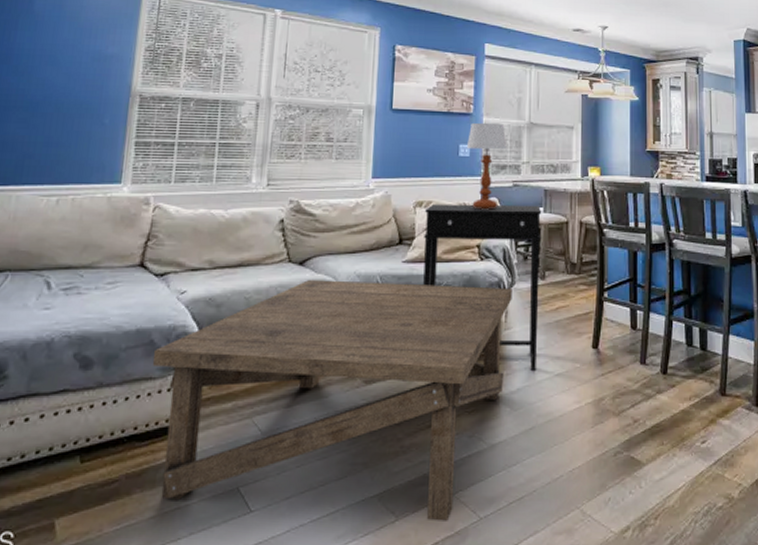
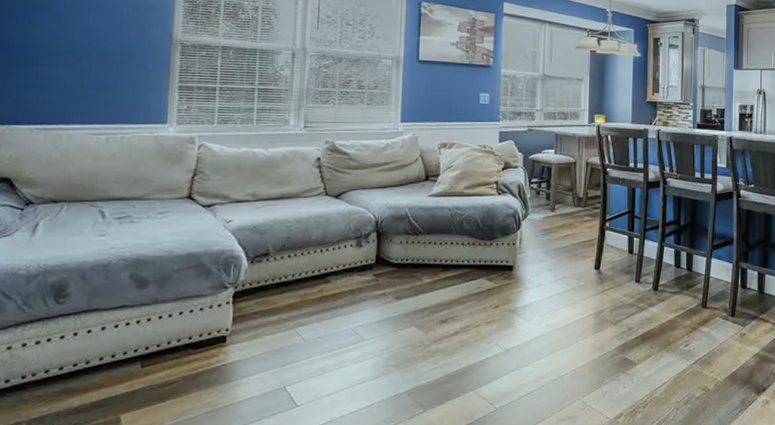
coffee table: present [153,280,513,521] -> none [204,211,526,412]
side table: present [423,203,542,370] -> none [447,145,553,288]
table lamp: present [466,122,507,210] -> none [486,74,523,151]

